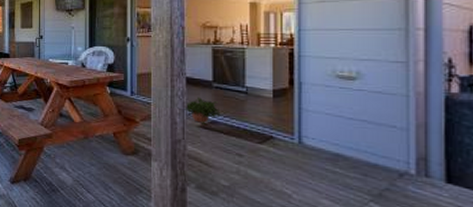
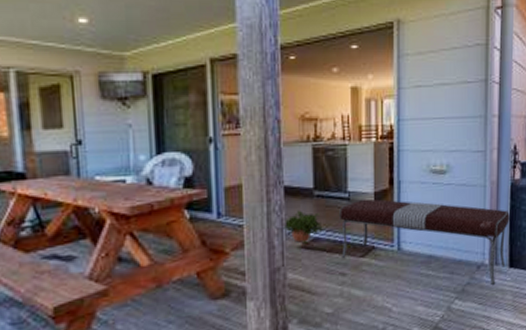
bench: none [237,94,444,198] -> present [339,198,510,286]

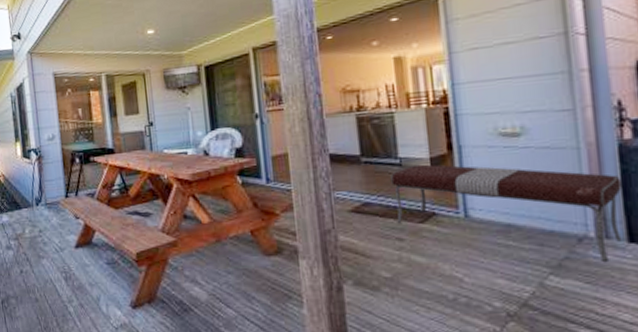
potted plant: present [283,210,323,244] -> none [331,176,374,208]

